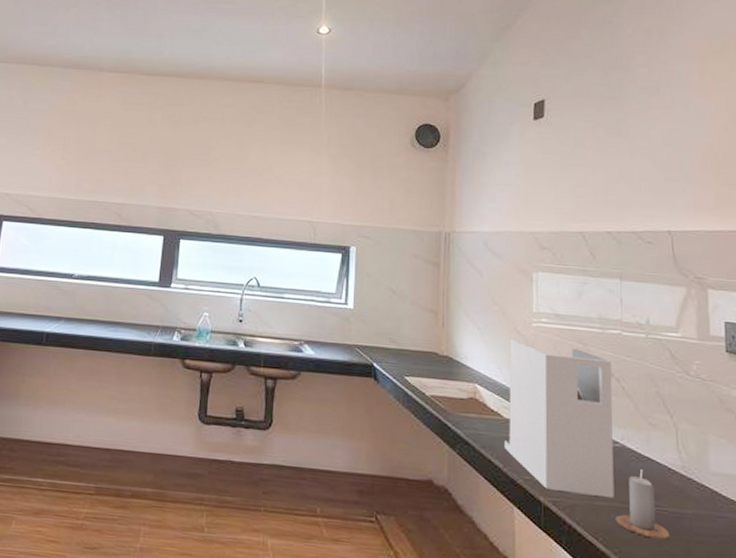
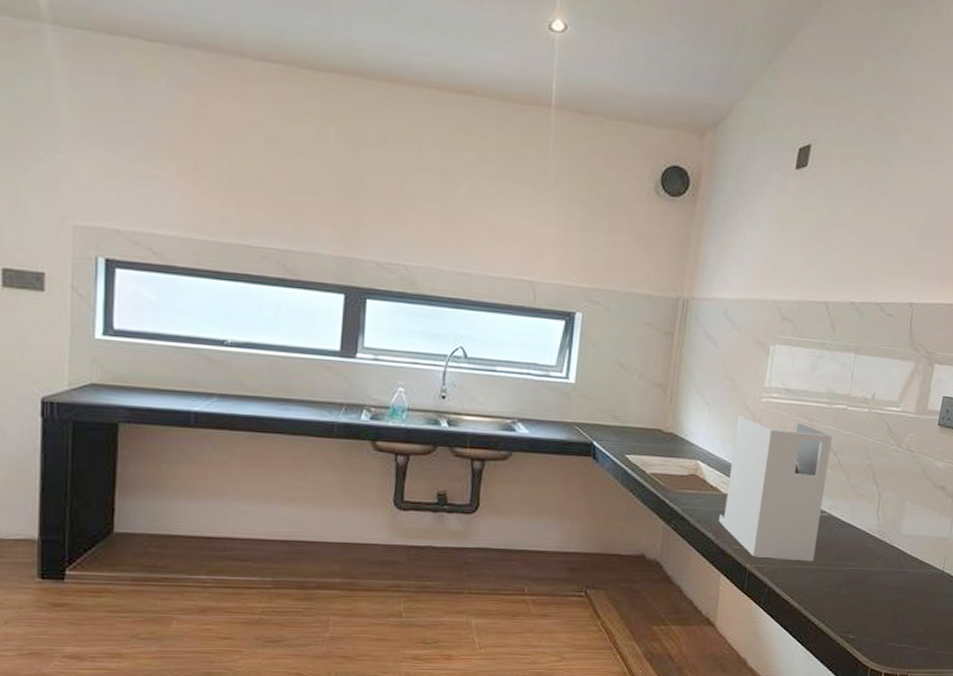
candle: present [615,469,670,540] -> none [811,535,857,594]

